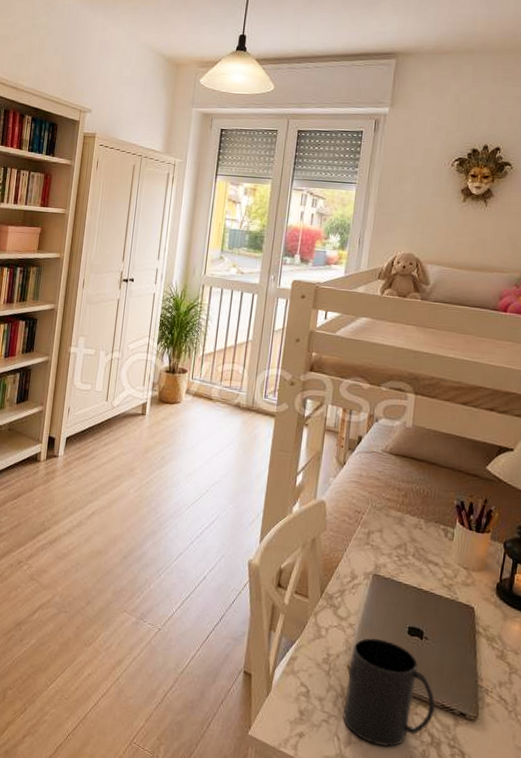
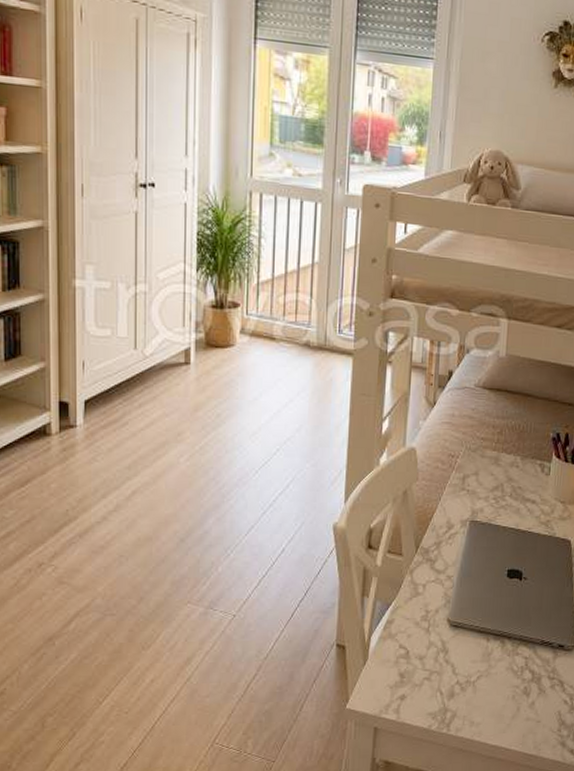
mug: present [343,637,436,747] -> none [445,586,536,691]

